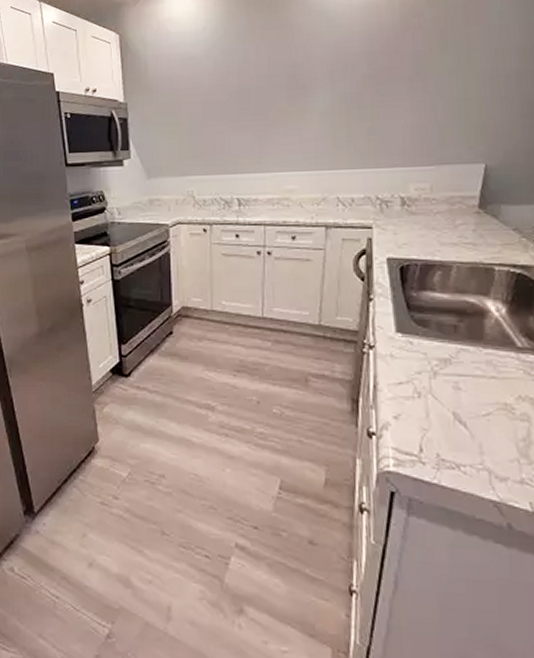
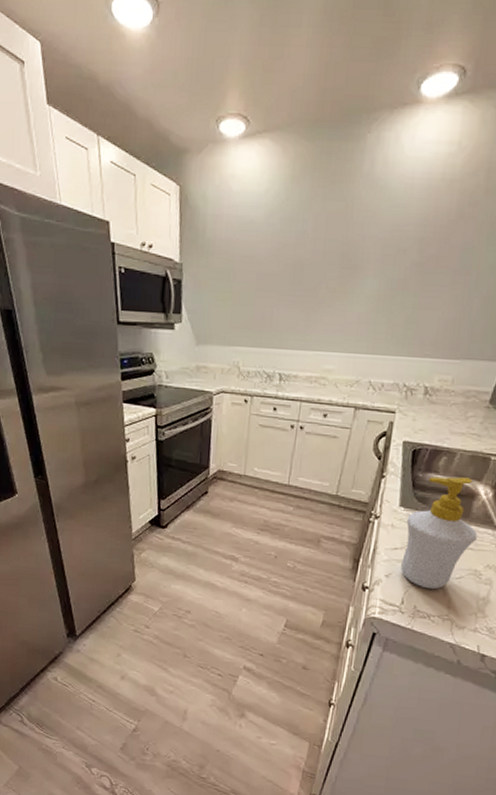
soap bottle: none [407,293,499,431] -> present [401,477,478,590]

